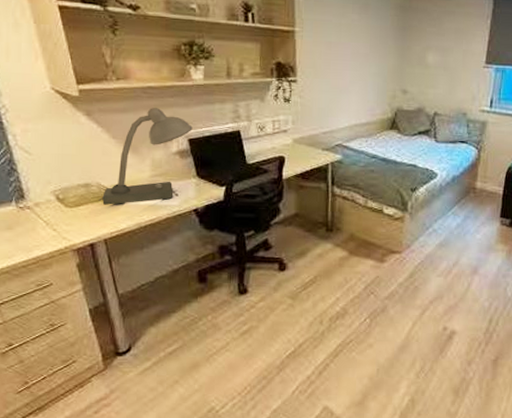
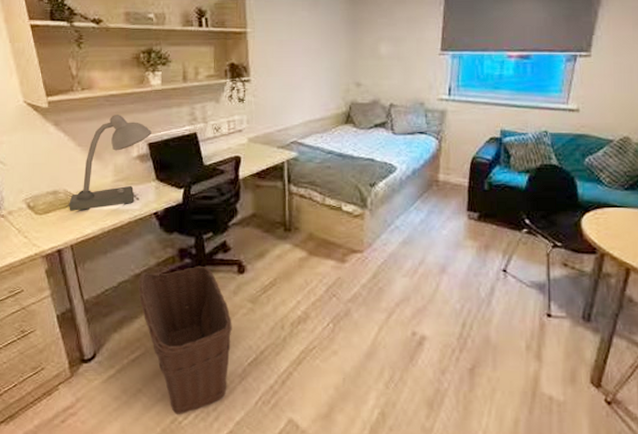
wicker basket: none [176,262,272,405] -> present [138,265,232,415]

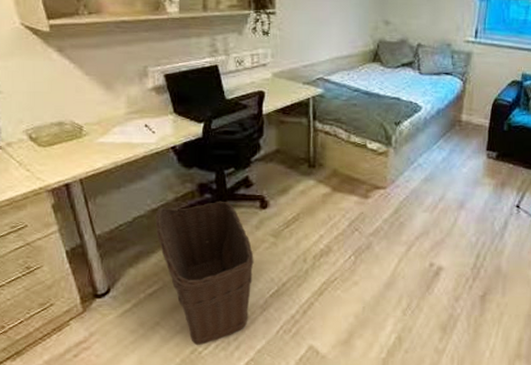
desk lamp: present [65,115,152,211] -> none [73,43,169,144]

